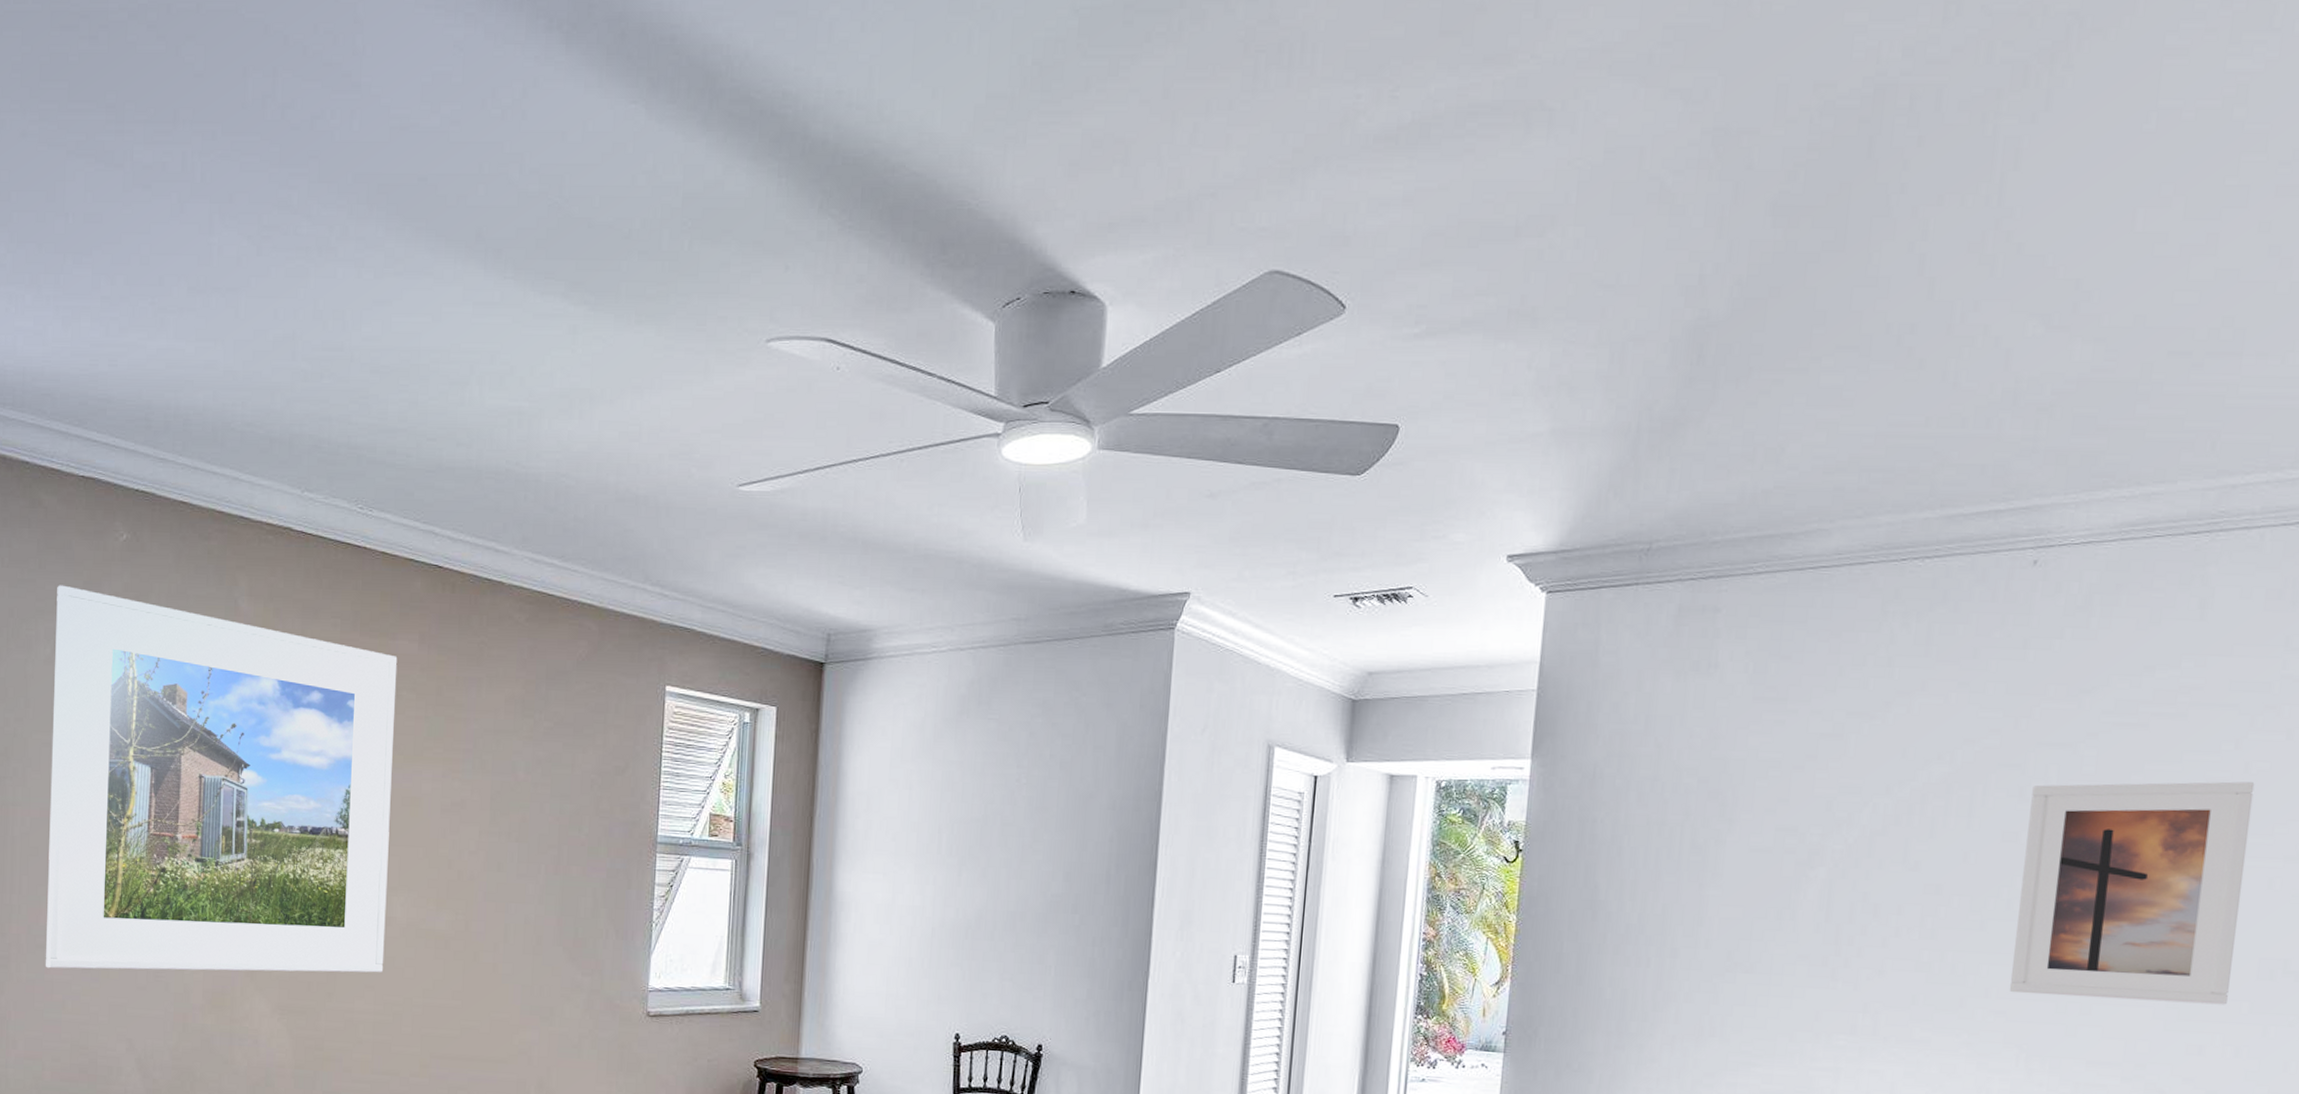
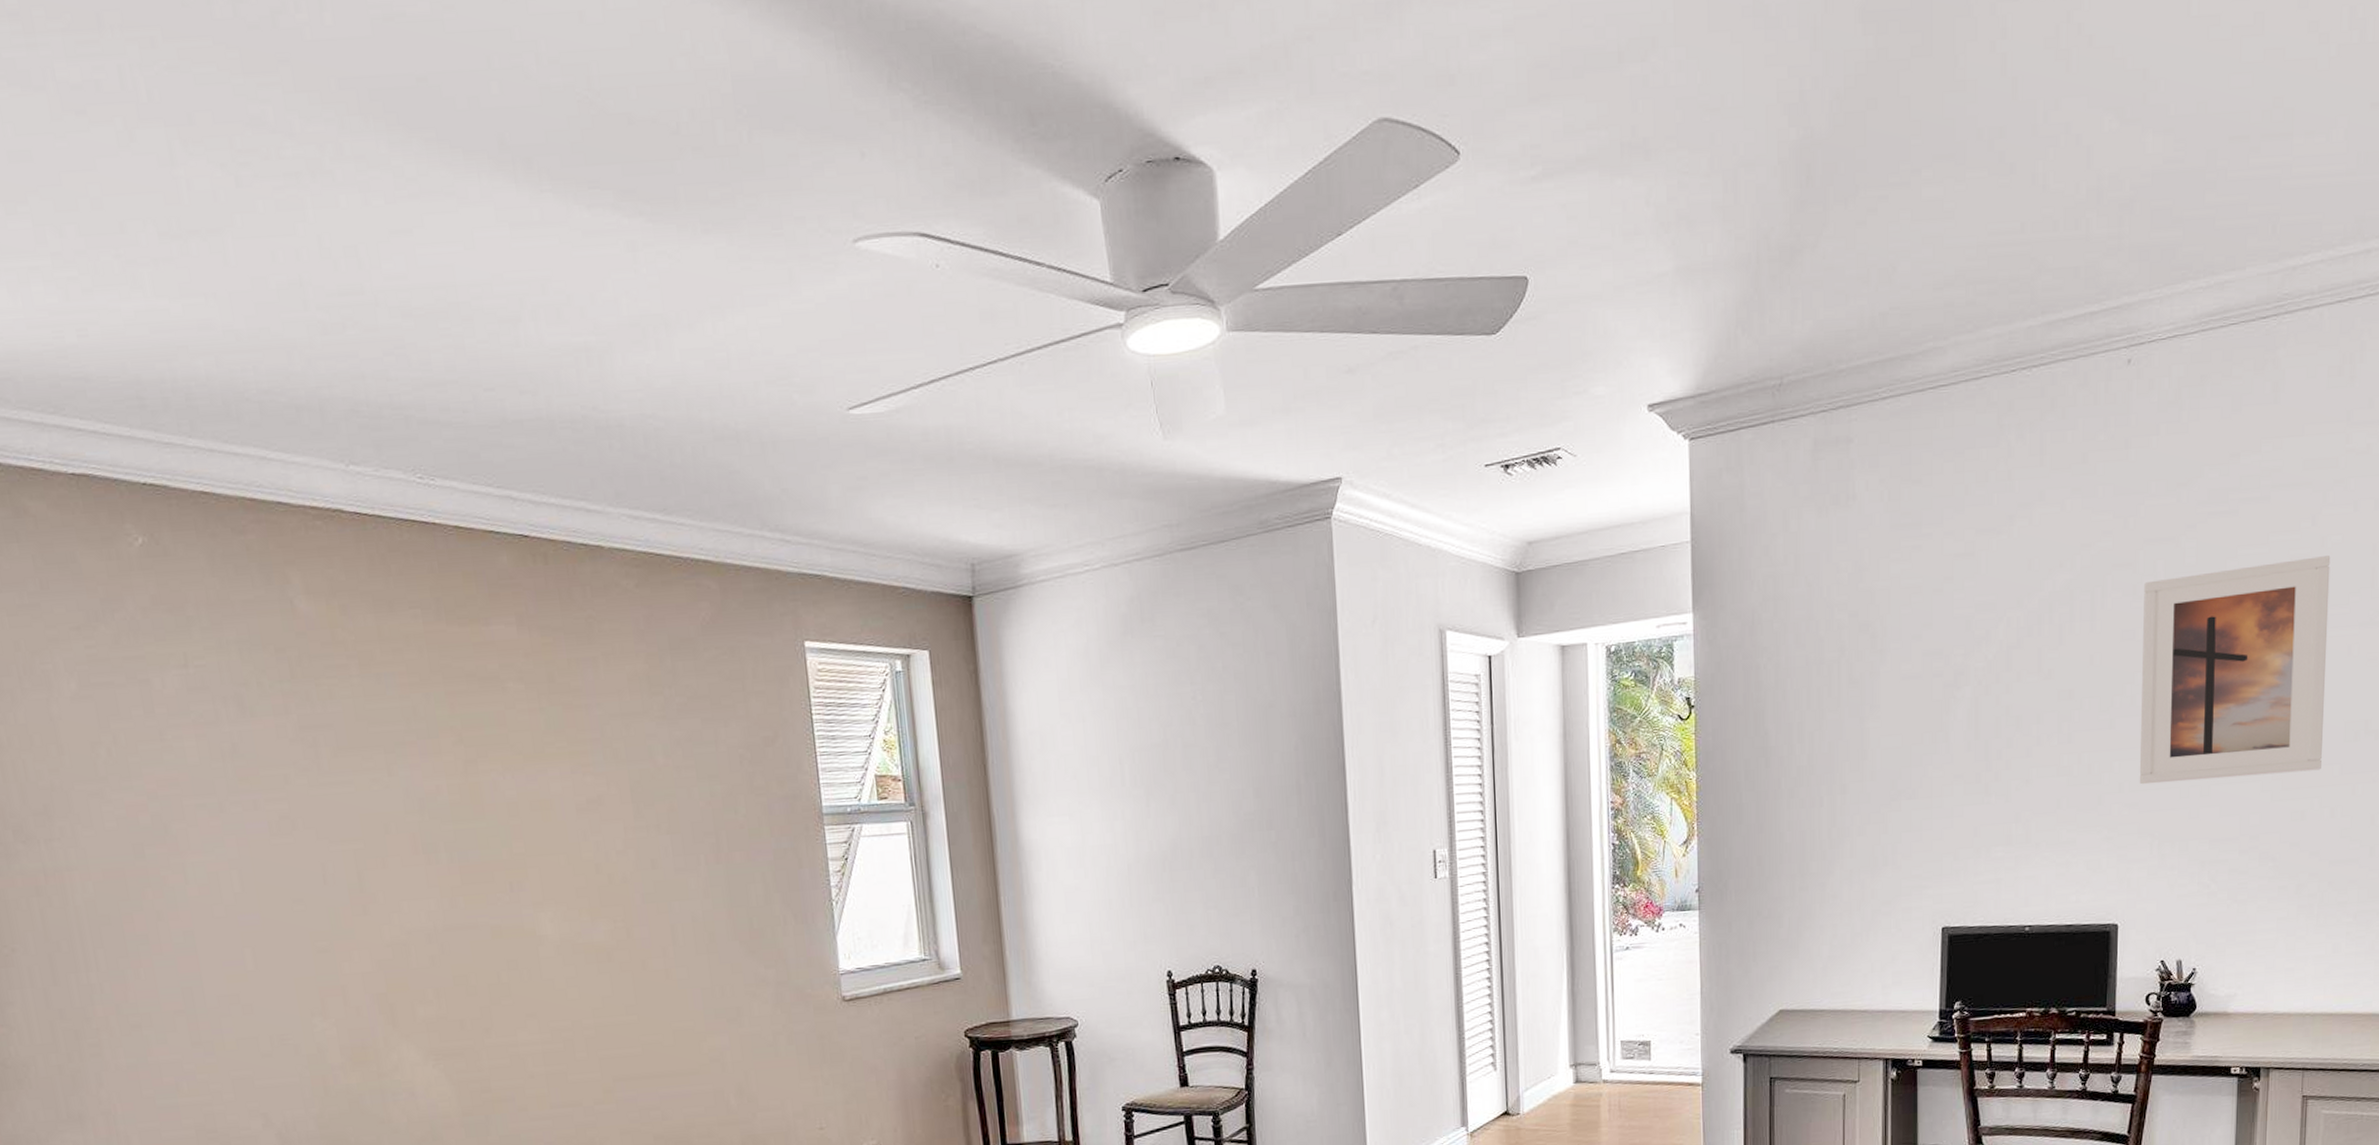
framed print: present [46,585,398,973] -> none [68,606,544,1050]

